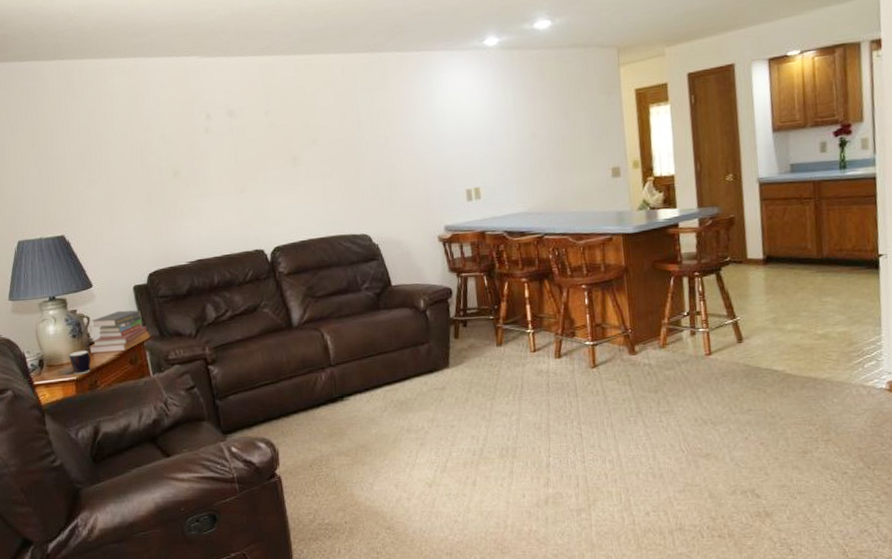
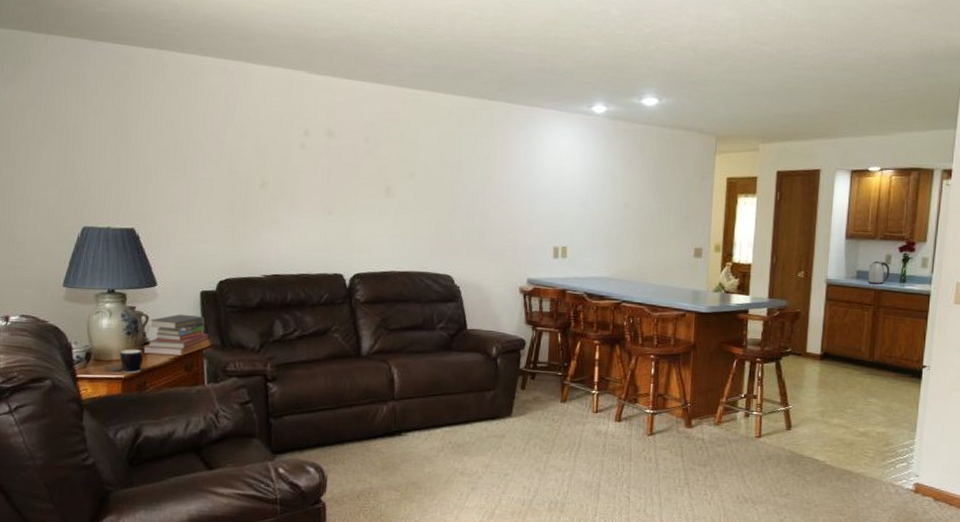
kettle: none [802,150,827,177] -> present [867,261,890,285]

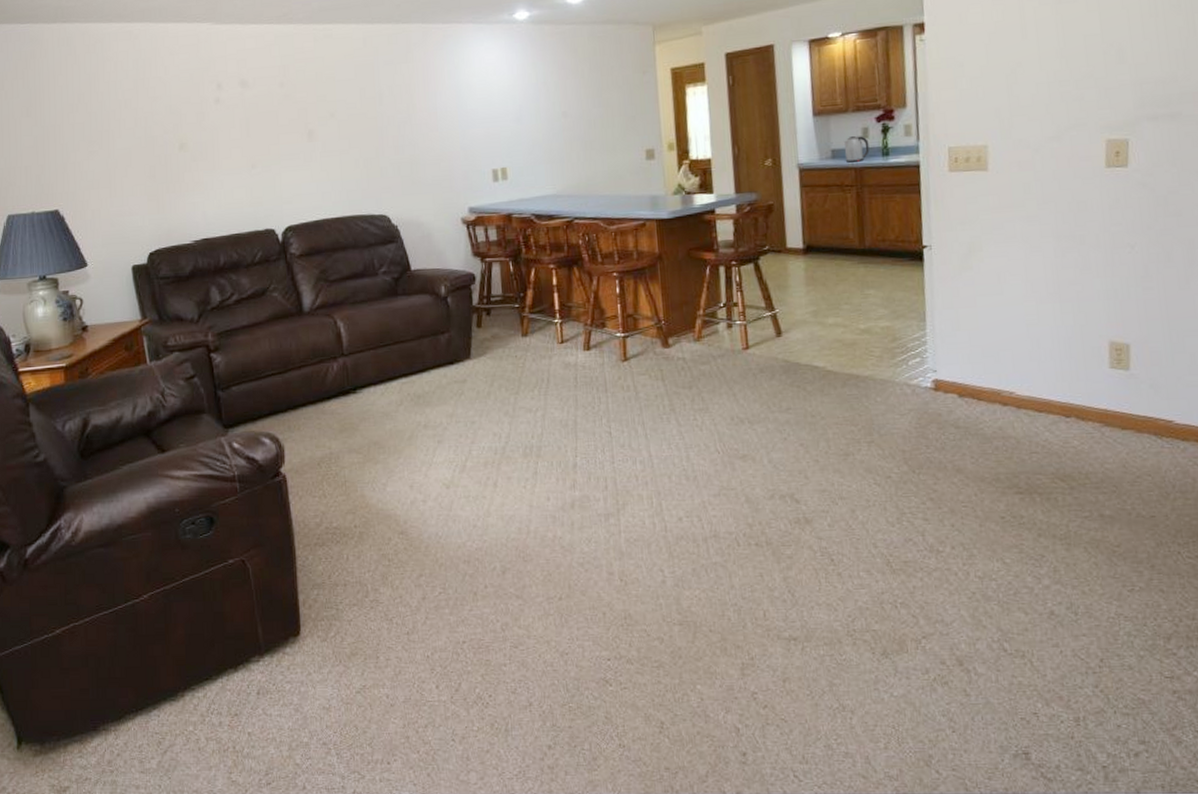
mug: present [119,349,144,374] -> none [58,335,83,362]
books: present [143,314,210,356] -> none [81,292,147,338]

